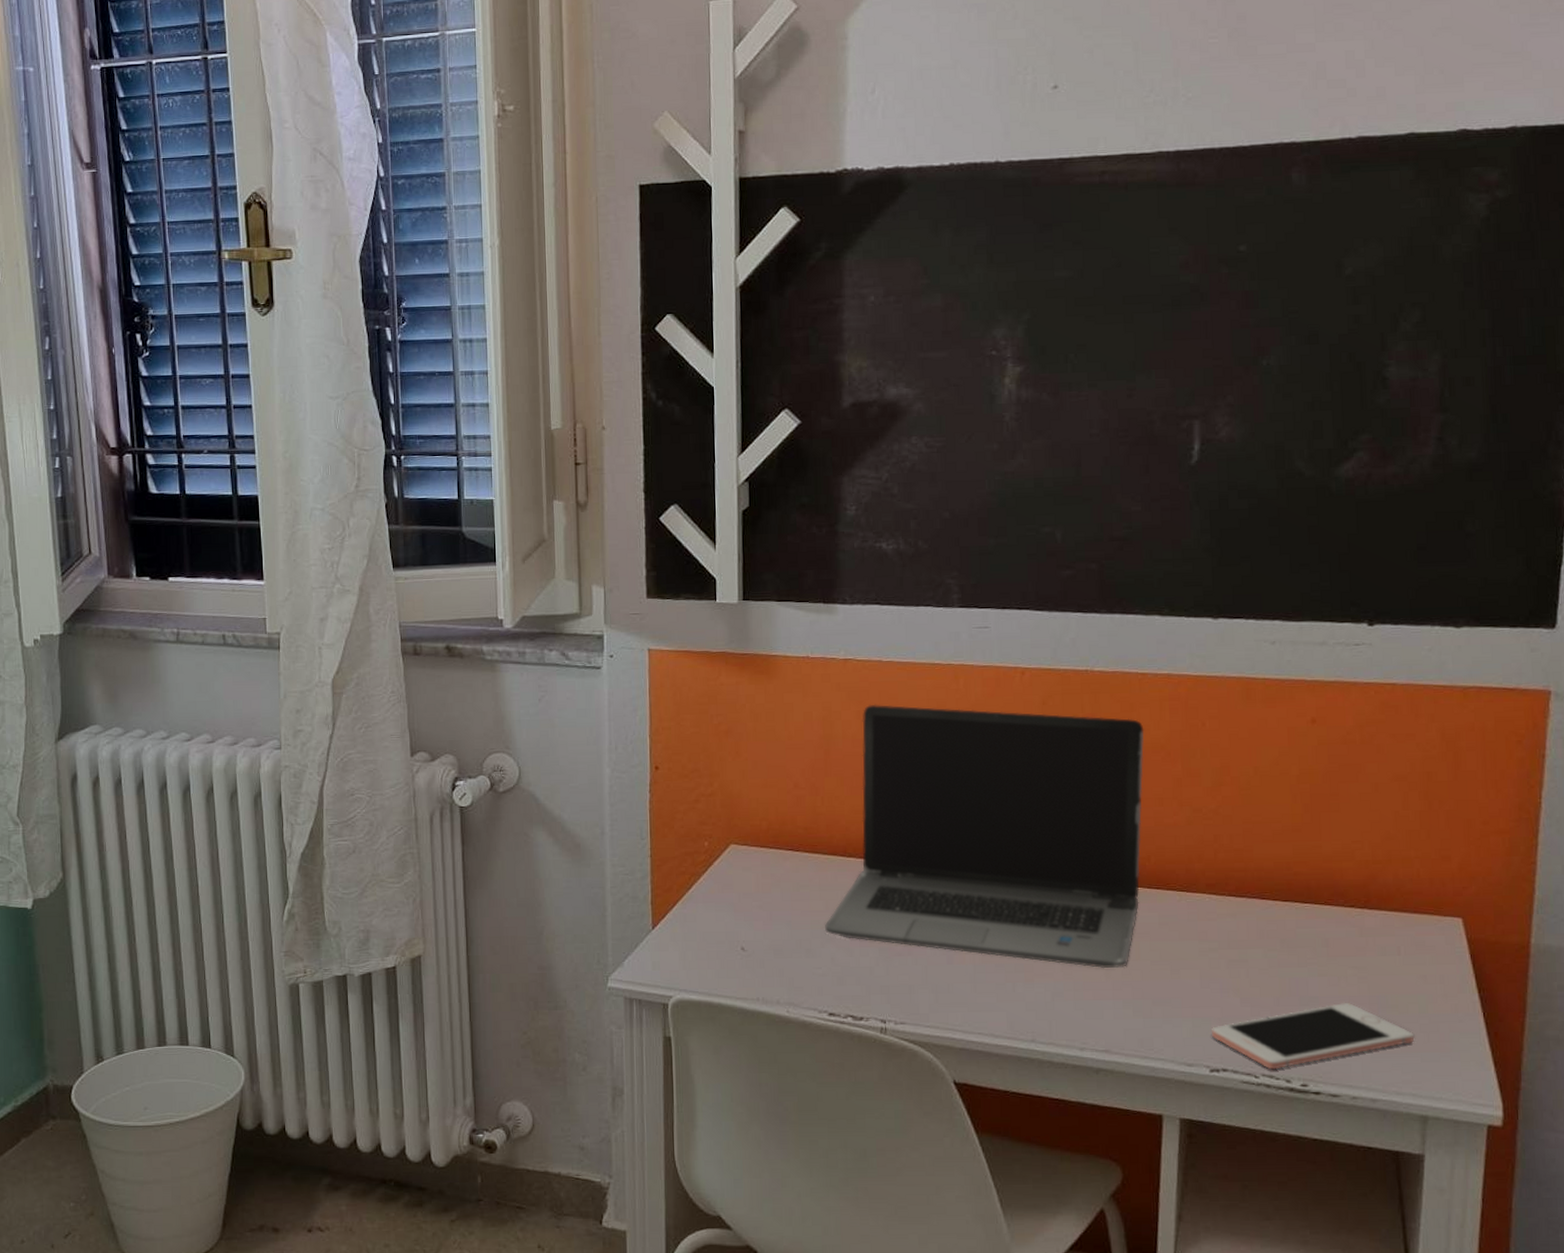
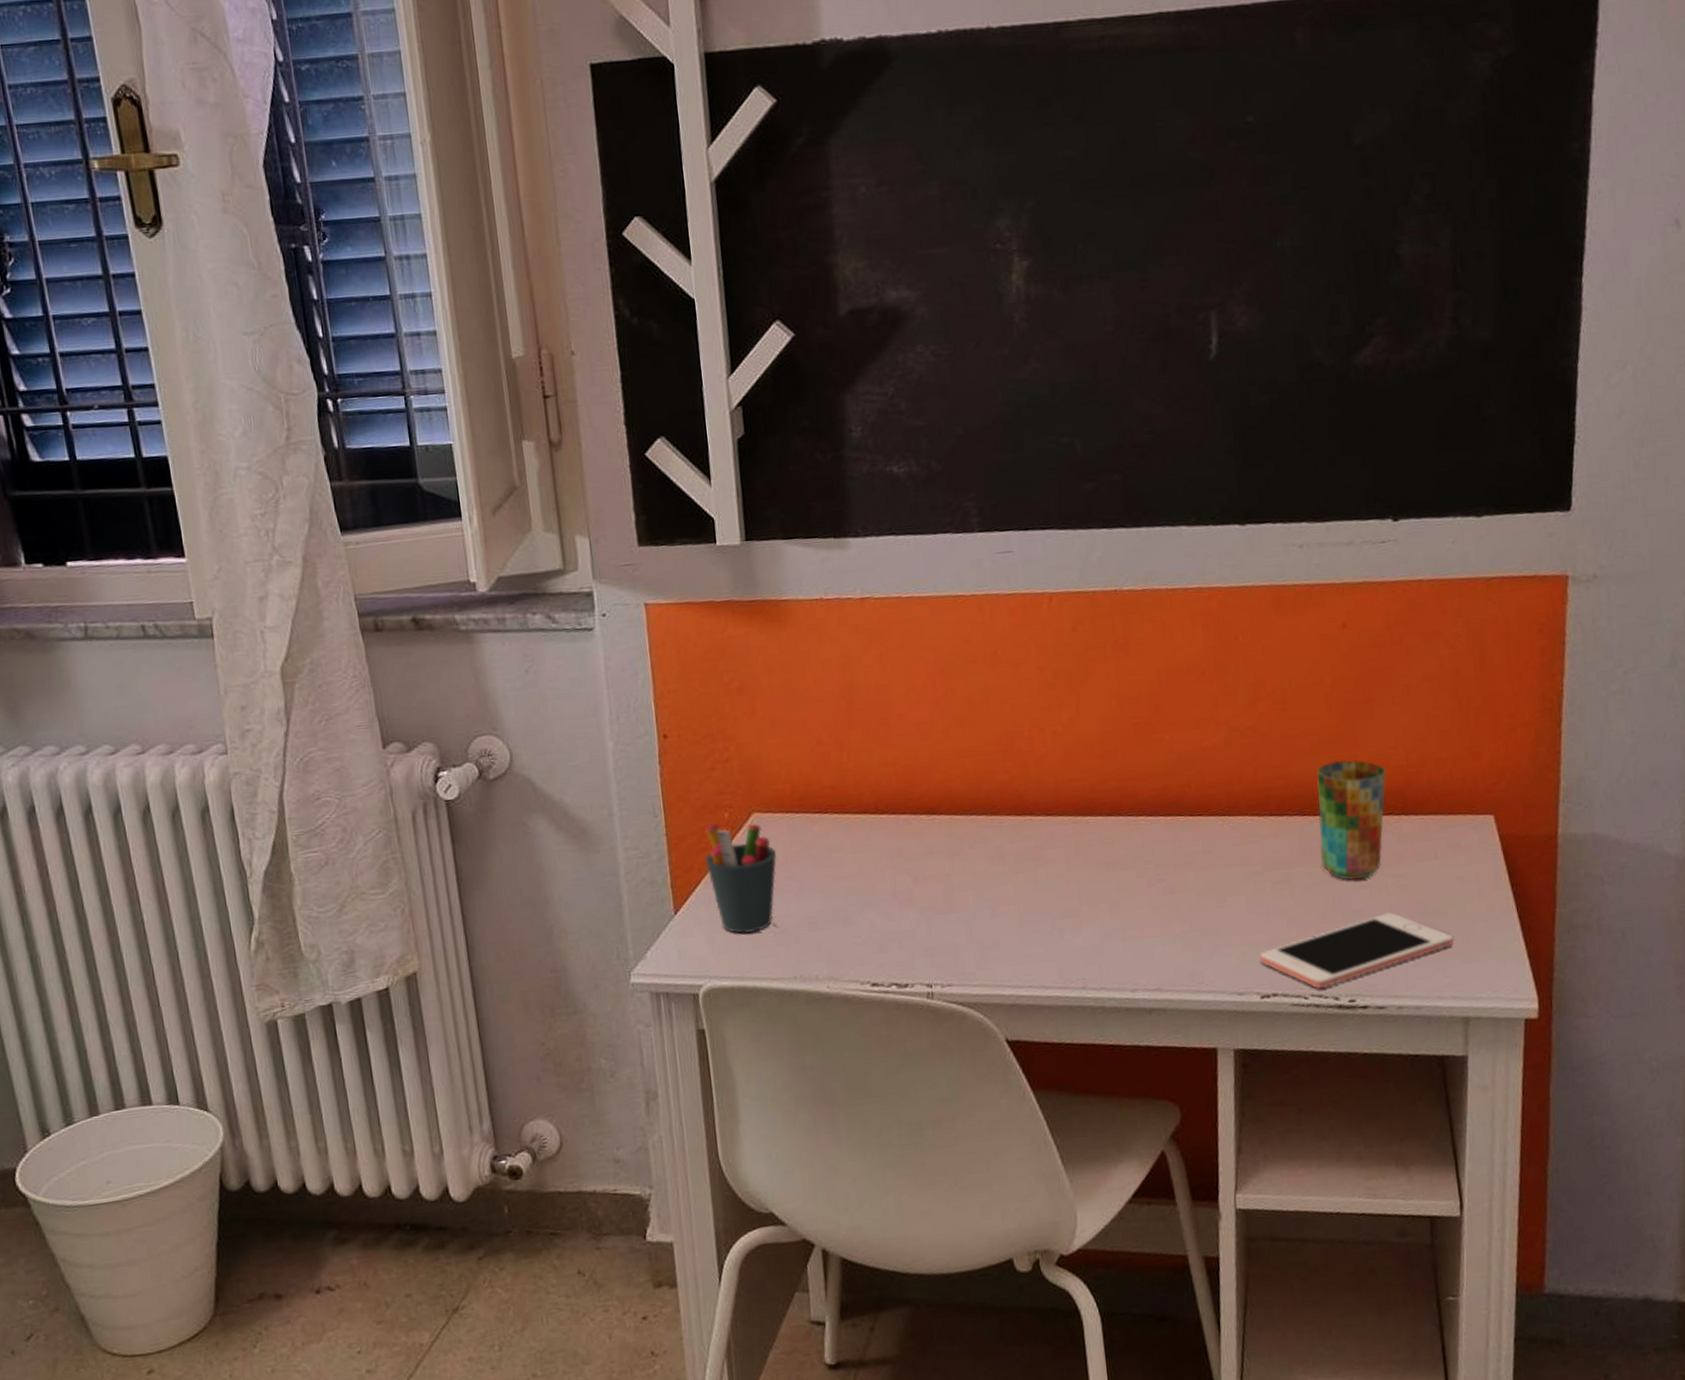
pen holder: none [683,850,749,954] -> present [704,823,776,934]
laptop computer: present [825,704,1145,969] -> none [861,638,1182,905]
cup: none [1277,849,1350,967] -> present [1316,760,1386,881]

